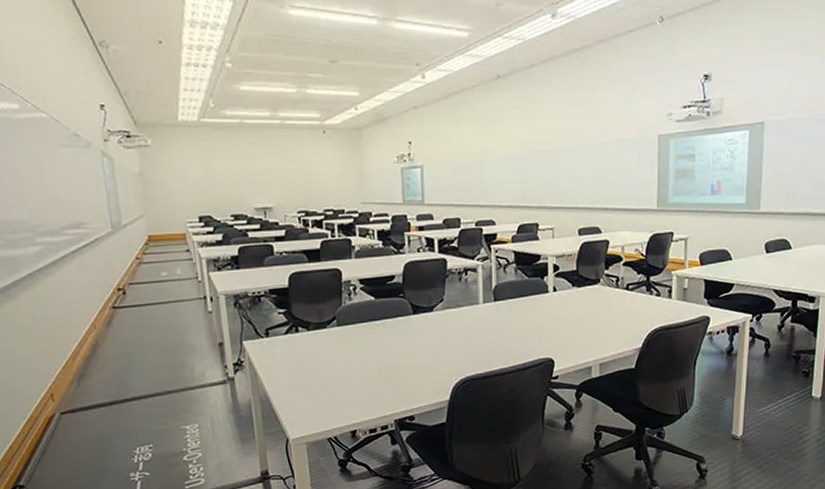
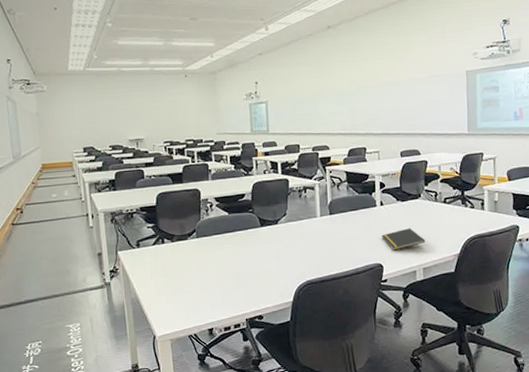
notepad: none [554,318,603,344] -> present [382,228,425,251]

